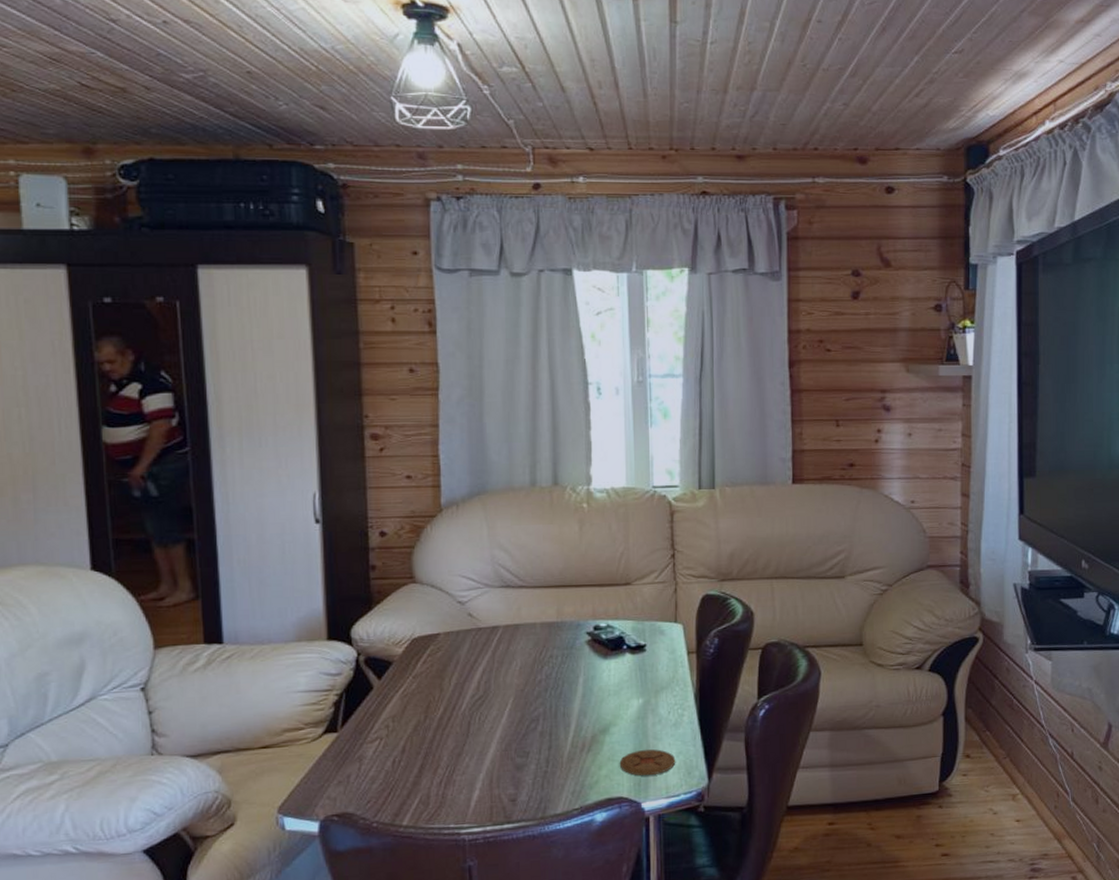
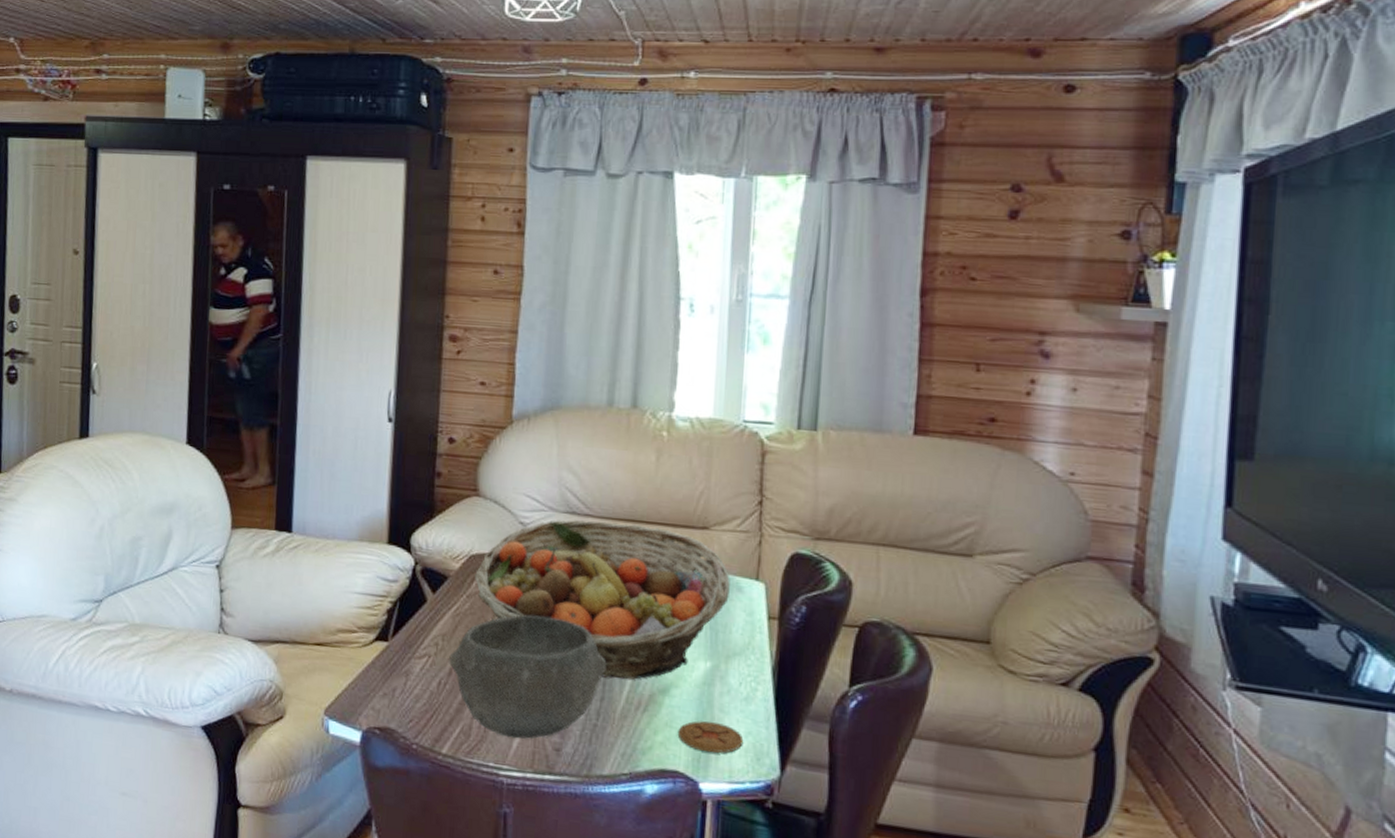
bowl: none [401,683,551,799] -> present [449,614,607,739]
fruit basket: none [419,589,653,729] -> present [475,520,730,680]

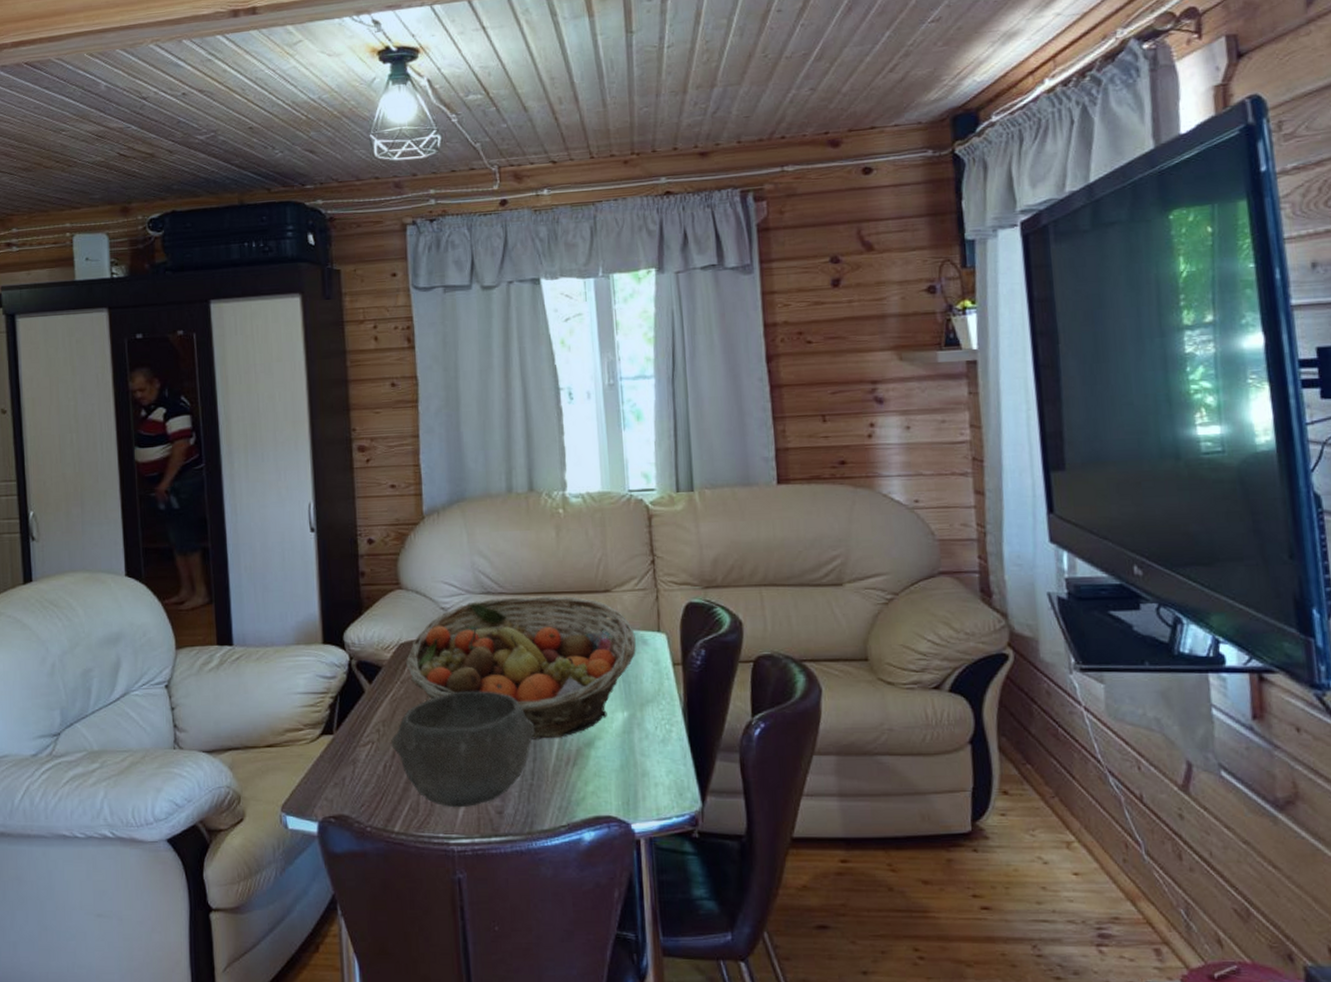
coaster: present [677,721,744,754] -> none [606,767,666,795]

